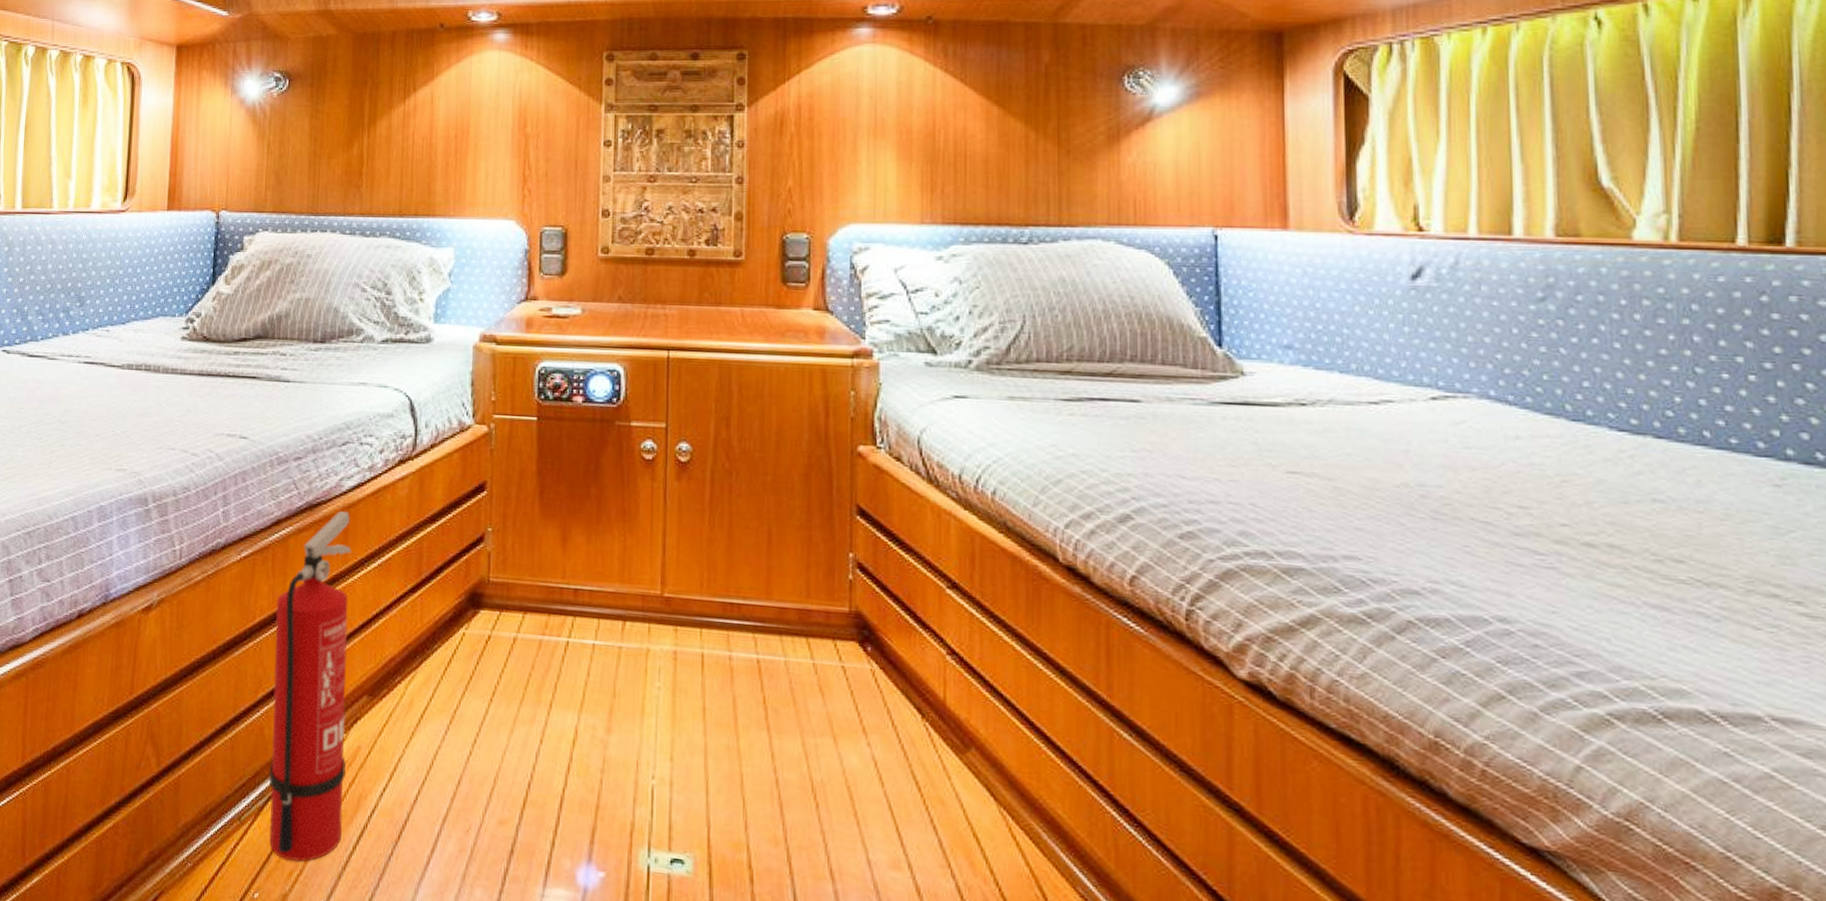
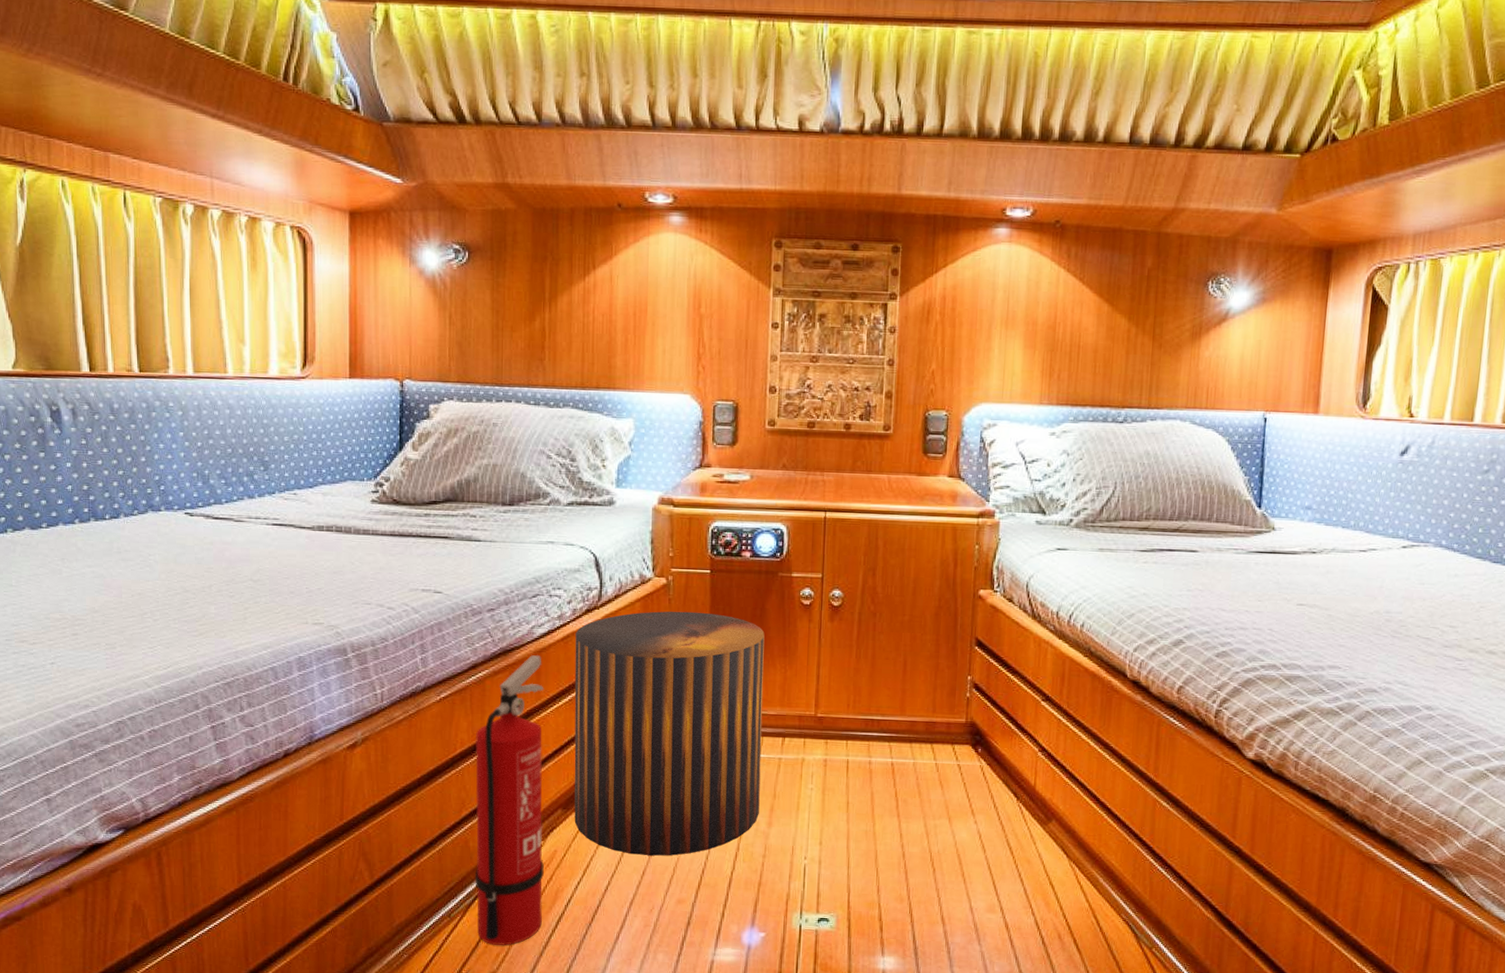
stool: none [381,464,600,763] -> present [574,611,765,856]

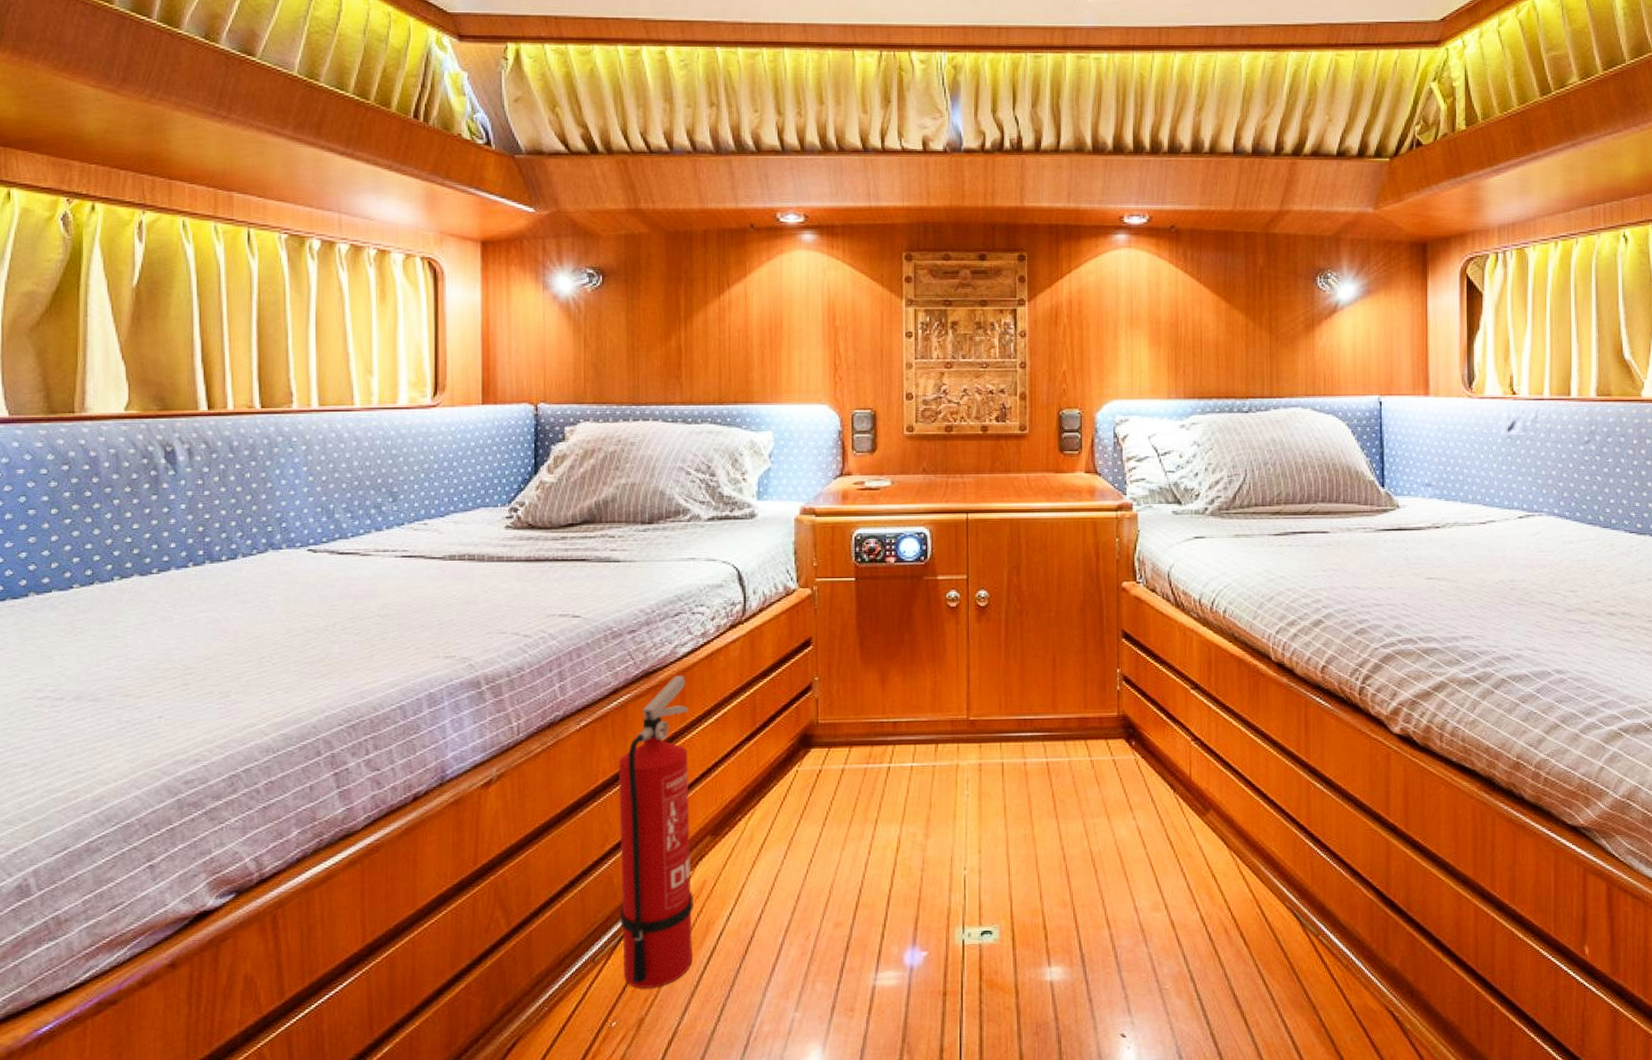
stool: present [574,611,765,856] -> none [720,621,915,878]

